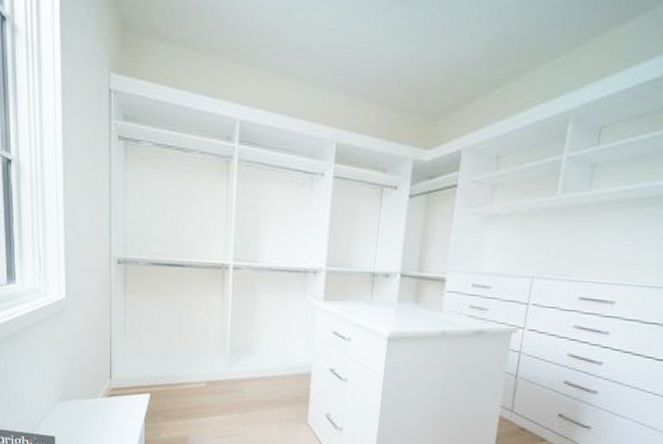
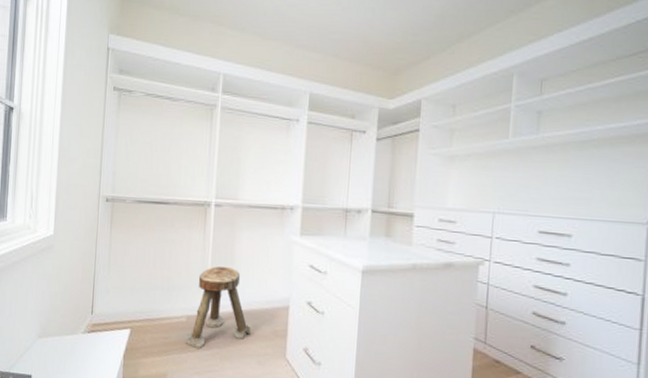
stool: none [207,332,273,414] -> present [186,266,252,349]

